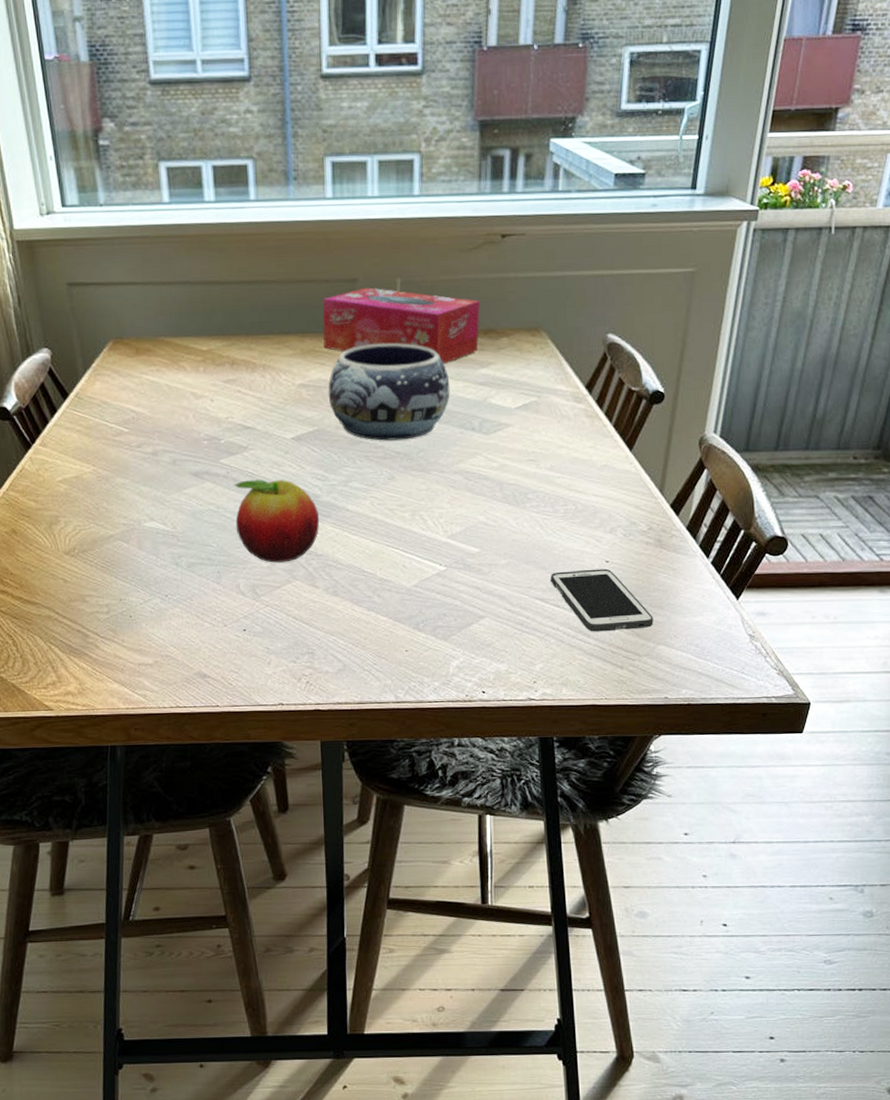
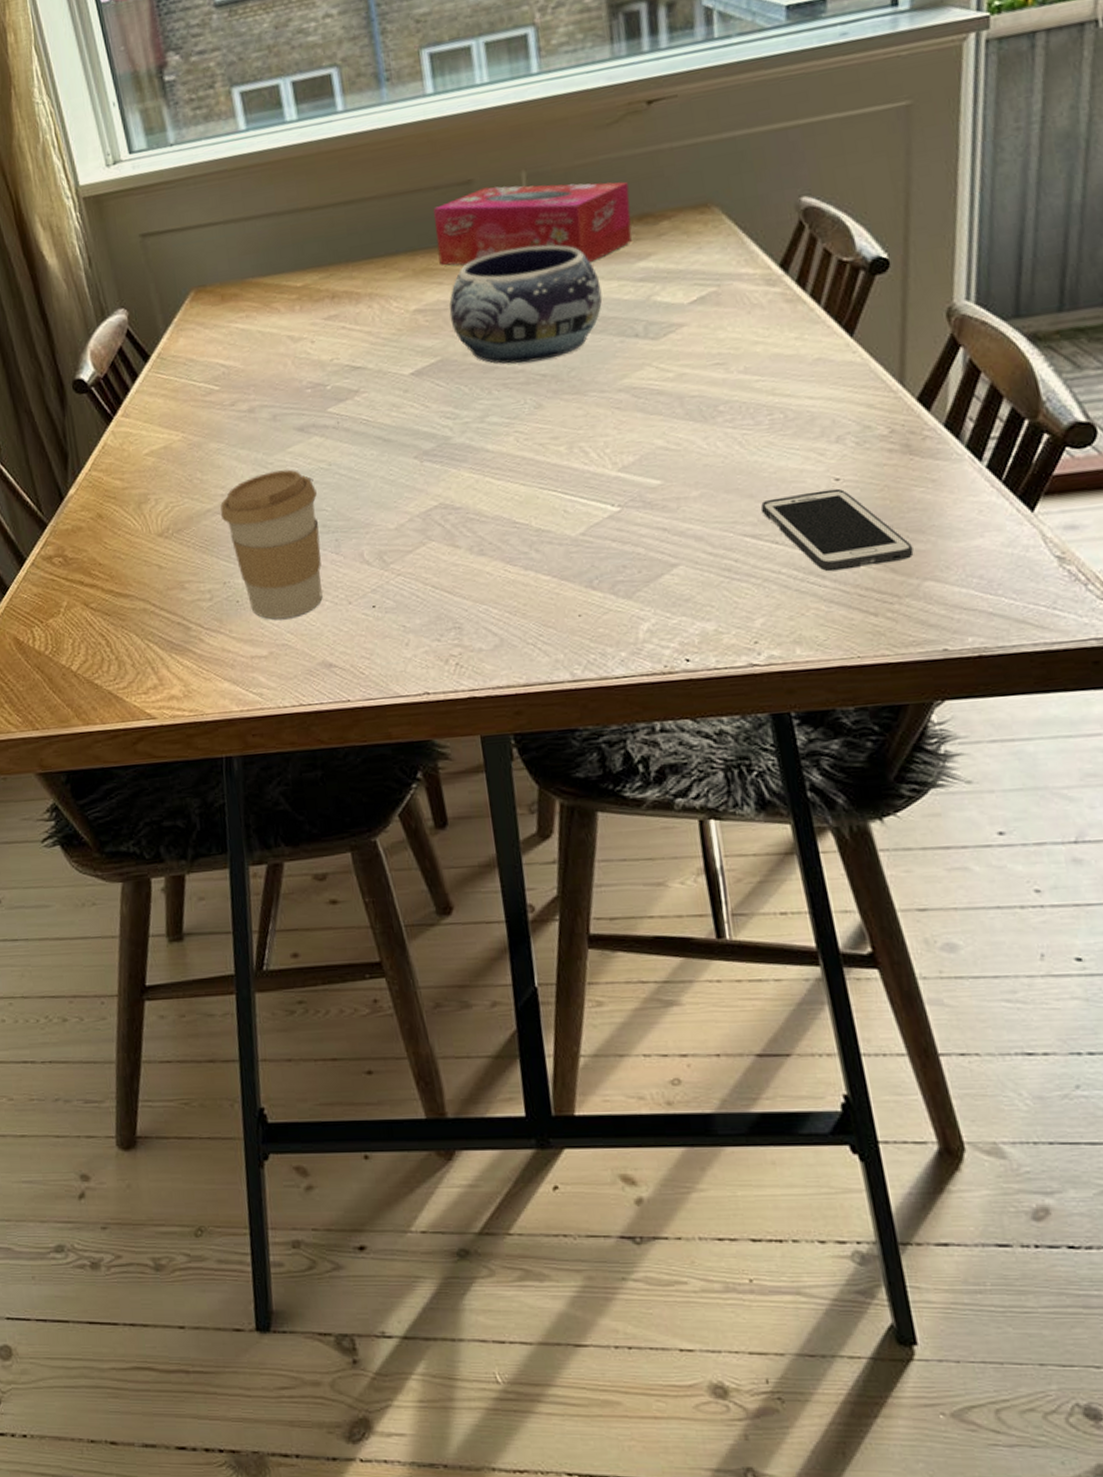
coffee cup: none [121,508,205,635] -> present [220,469,323,620]
fruit: present [234,479,320,563] -> none [346,423,454,523]

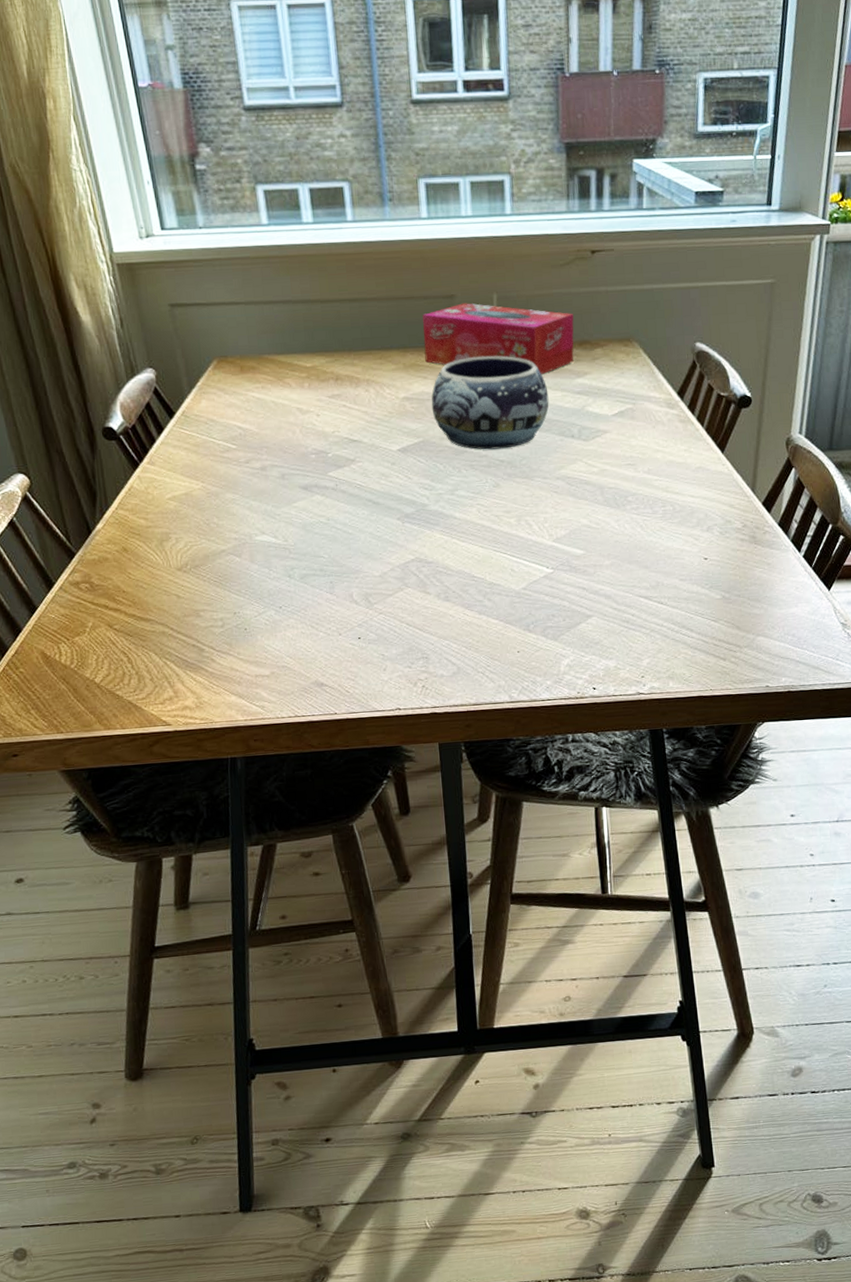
coffee cup: present [220,469,323,620] -> none [233,521,318,646]
cell phone: present [760,488,914,572] -> none [652,565,752,627]

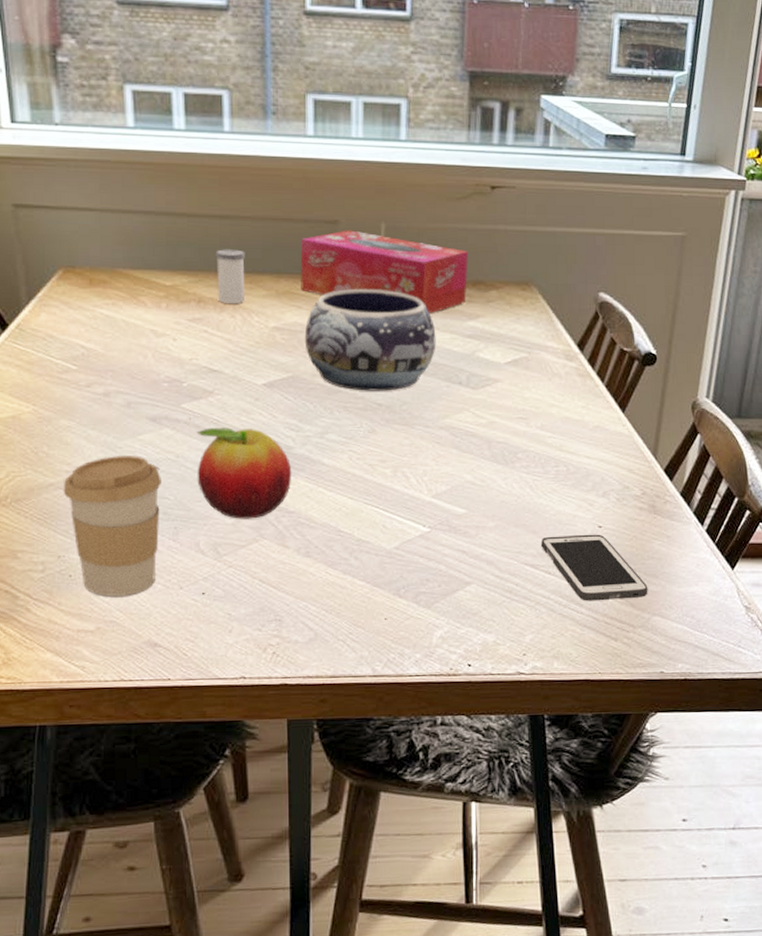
coffee cup: none [233,521,318,646] -> present [63,456,161,598]
fruit: none [343,490,429,572] -> present [196,428,292,519]
salt shaker: none [348,329,376,380] -> present [216,249,245,304]
cell phone: none [652,565,752,627] -> present [540,534,648,601]

